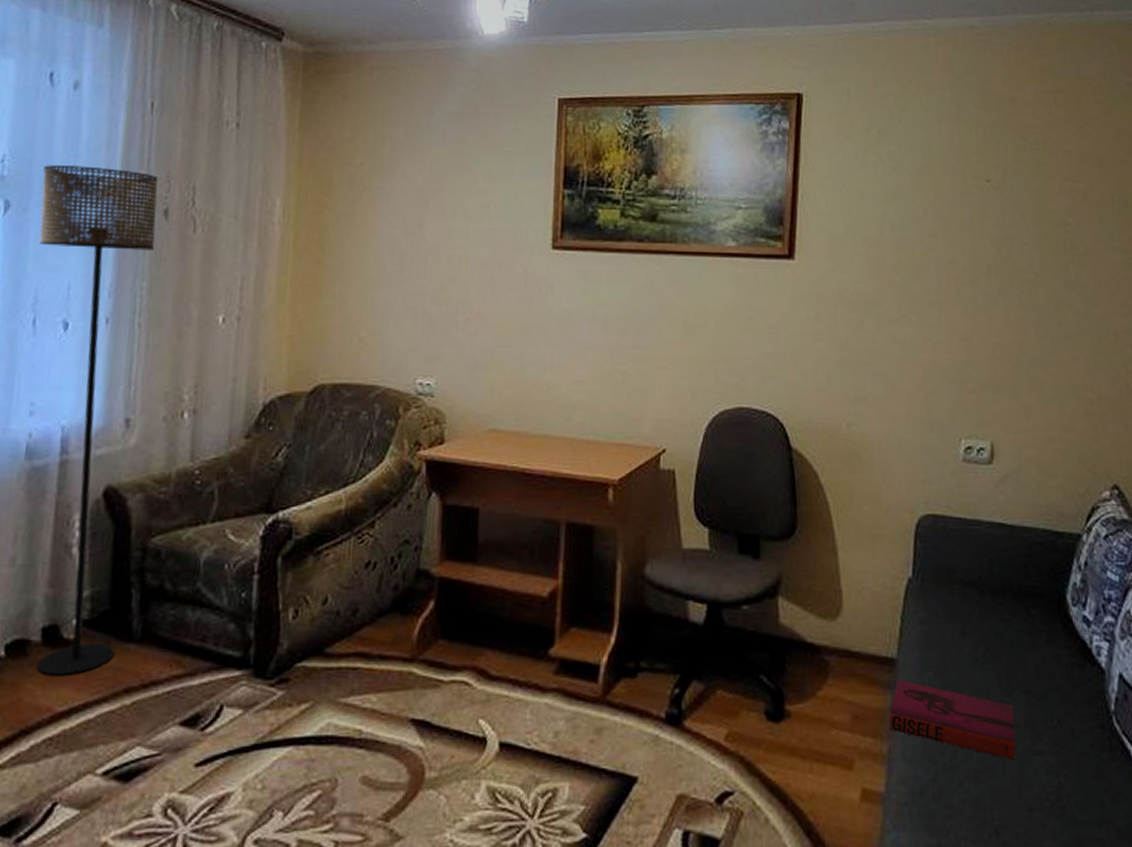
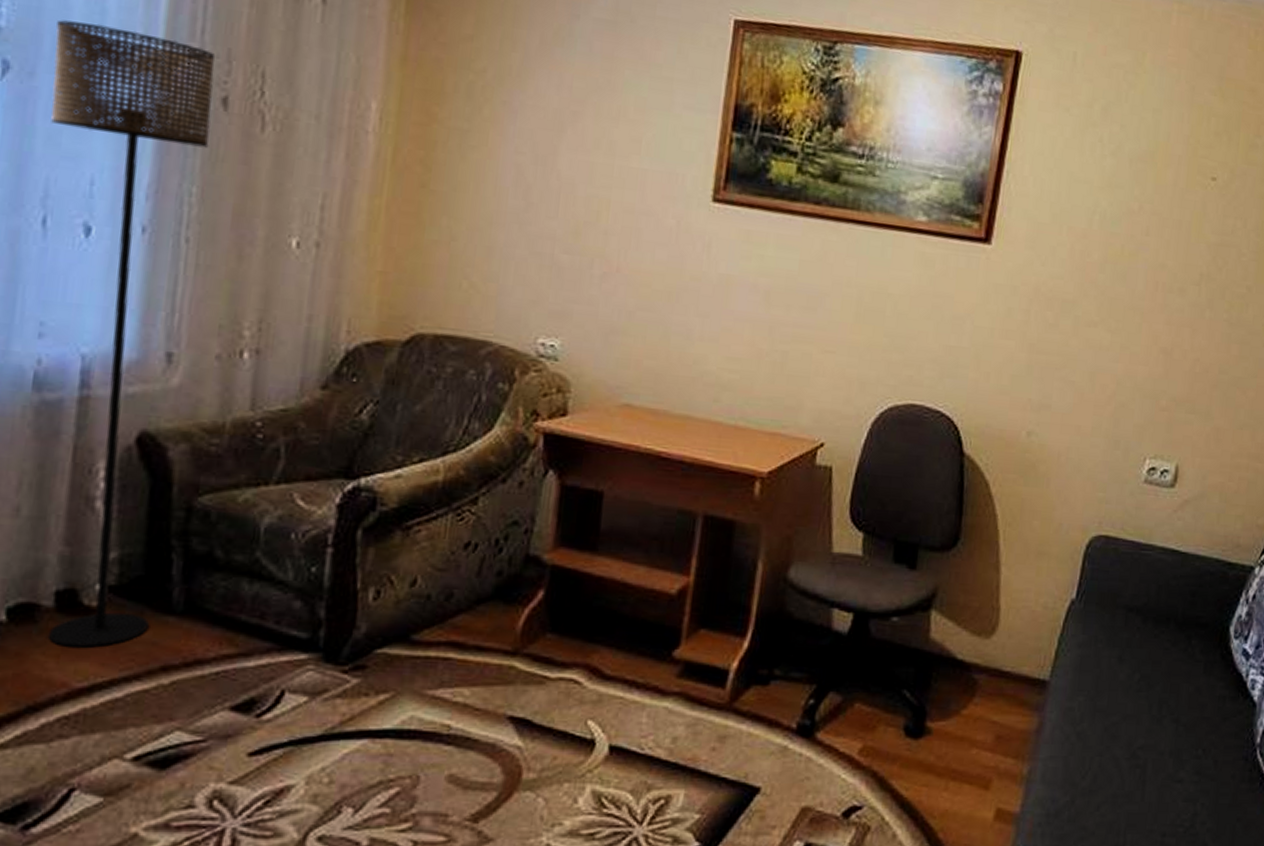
hardback book: present [889,680,1016,760] -> none [1032,703,1161,787]

